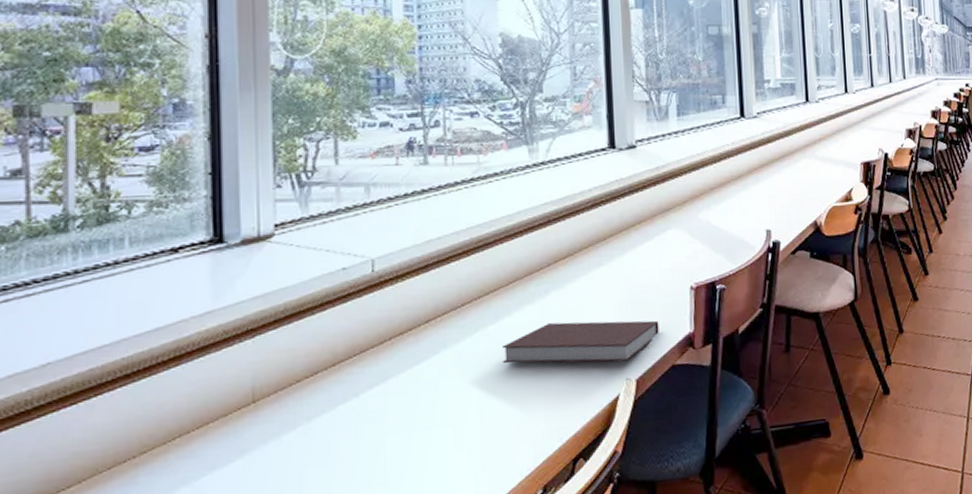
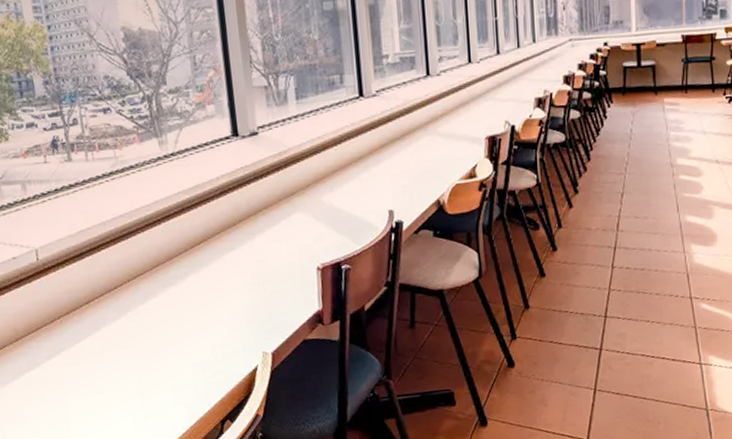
notebook: present [501,320,659,364] -> none [151,299,290,339]

